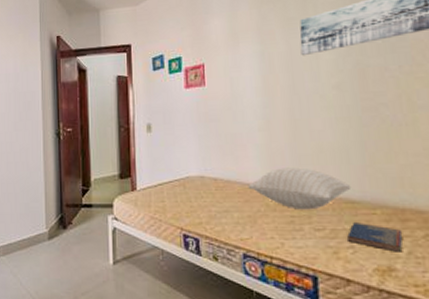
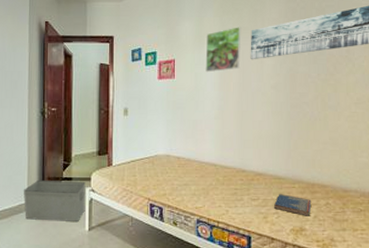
storage bin: none [41,208,108,254] -> present [23,181,86,221]
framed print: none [242,17,288,76] -> present [205,27,242,73]
pillow: present [248,167,352,210] -> none [204,150,279,184]

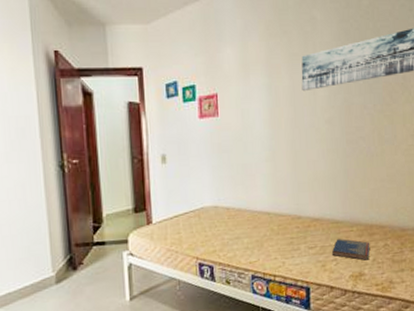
storage bin: present [23,181,86,221] -> none [45,244,124,296]
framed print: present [205,27,242,73] -> none [252,52,291,108]

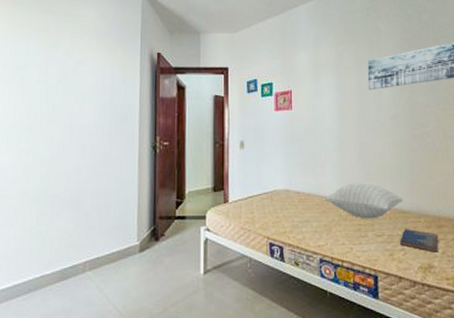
pillow: none [256,194,337,232] -> present [325,183,404,219]

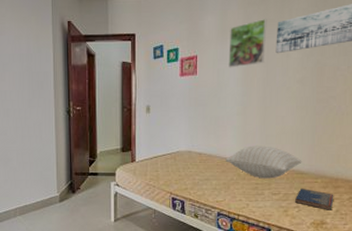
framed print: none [322,57,359,104] -> present [228,19,267,68]

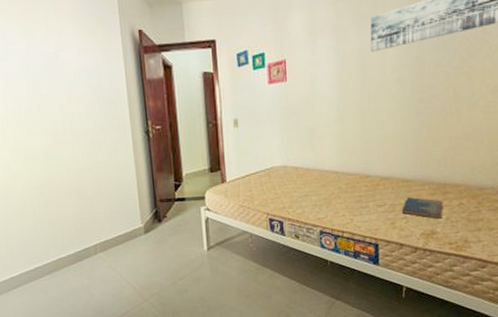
pillow: present [225,146,302,179] -> none [324,154,407,190]
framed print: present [228,19,267,68] -> none [319,14,360,72]

